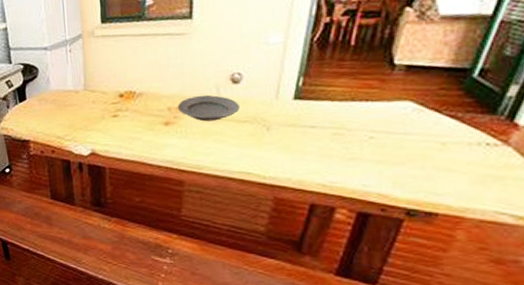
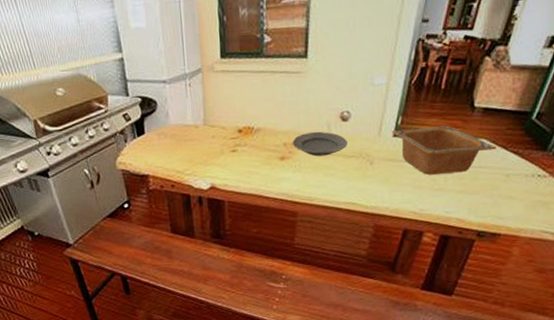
serving bowl: none [291,86,426,142] -> present [391,125,496,175]

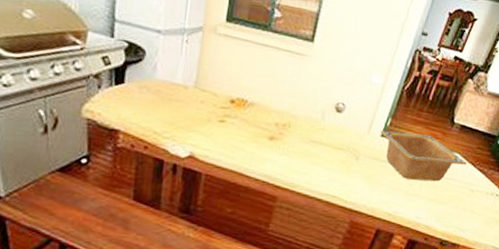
plate: present [293,131,347,157] -> none [285,117,338,144]

